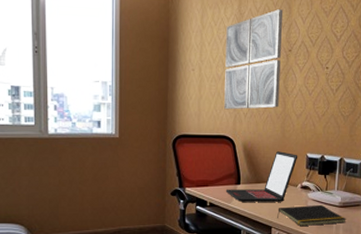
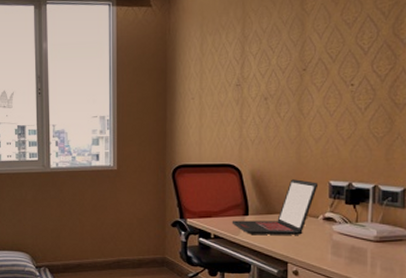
wall art: present [224,9,284,110] -> none [228,27,295,137]
notepad: present [277,205,346,226] -> none [294,239,385,263]

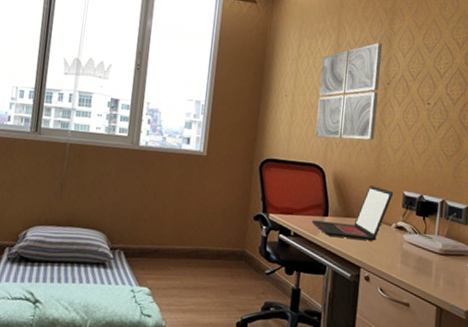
wall art: none [228,27,295,137] -> present [315,43,383,140]

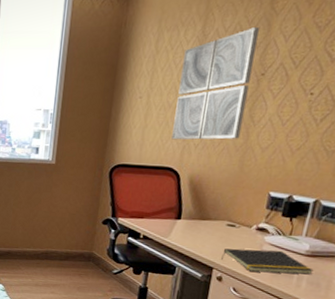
laptop: present [311,185,394,241] -> none [163,187,258,243]
notepad: none [367,246,448,274] -> present [221,248,314,275]

